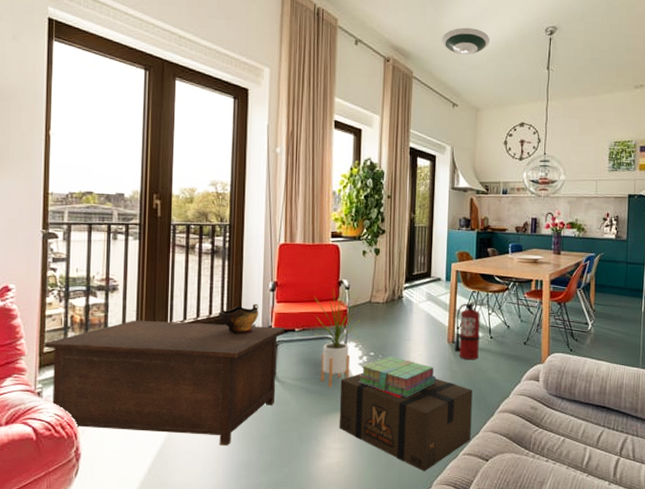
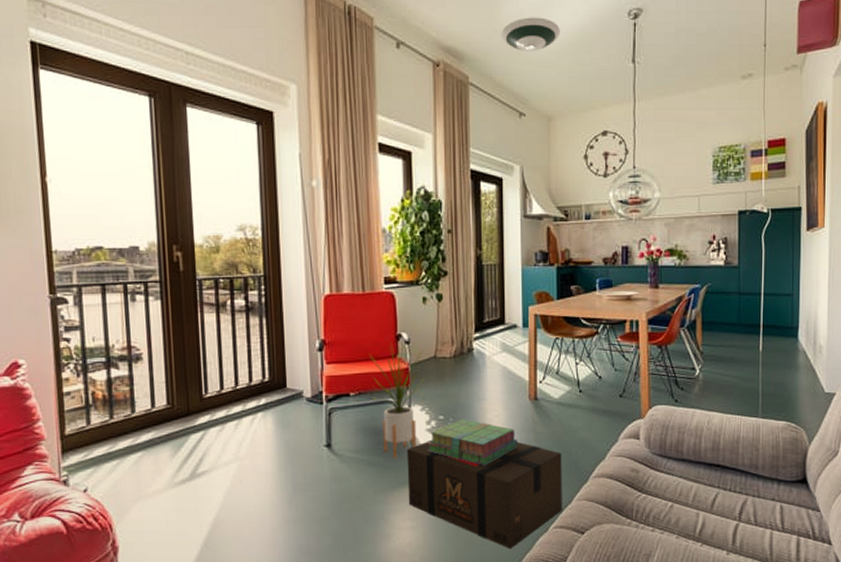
cabinet: present [44,320,285,445] -> none [64,391,338,530]
decorative bowl: present [218,304,259,334] -> none [260,367,306,403]
fire extinguisher: present [455,299,484,361] -> none [537,346,570,419]

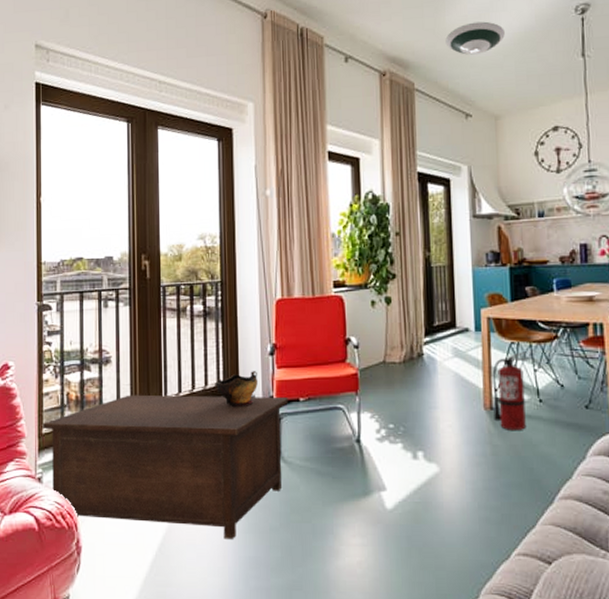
cabinet: none [64,391,338,530] -> present [42,394,288,539]
decorative bowl: none [260,367,306,403] -> present [215,371,258,407]
house plant: present [369,342,426,459] -> none [319,346,375,469]
cardboard box: present [406,439,562,549] -> none [356,449,525,577]
stack of books: present [428,419,518,466] -> none [378,428,473,480]
fire extinguisher: none [537,346,570,419] -> present [492,352,527,431]

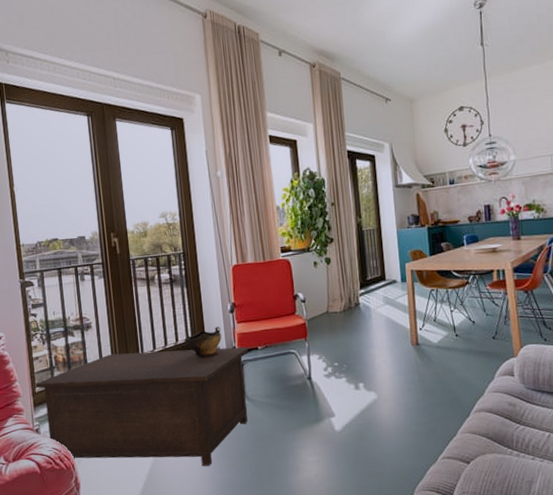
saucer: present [445,21,505,55] -> none [365,16,416,47]
fire extinguisher: present [492,352,527,431] -> none [417,296,446,361]

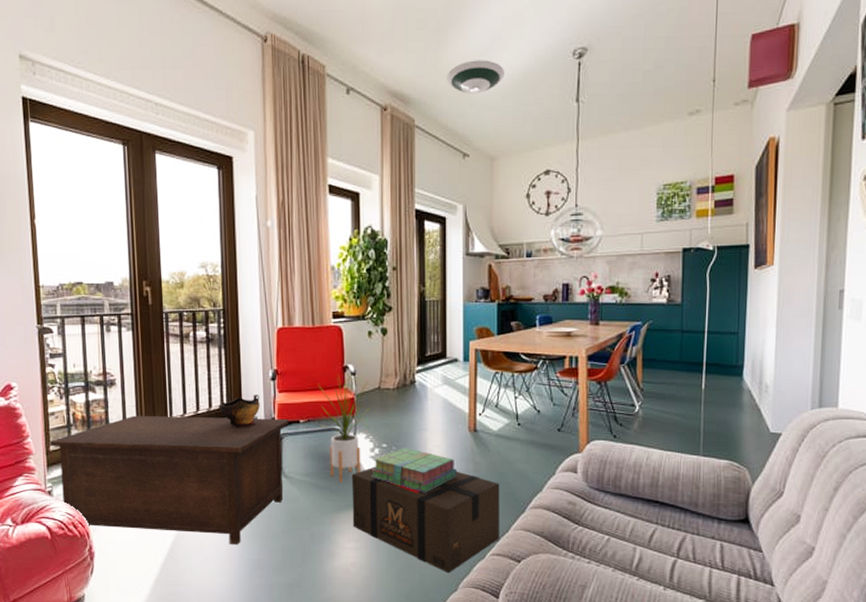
house plant: none [272,301,321,402] -> present [318,373,370,483]
cardboard box: none [308,382,449,479] -> present [351,466,500,574]
stack of books: none [326,364,404,405] -> present [371,447,457,493]
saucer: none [365,16,416,47] -> present [447,60,504,94]

